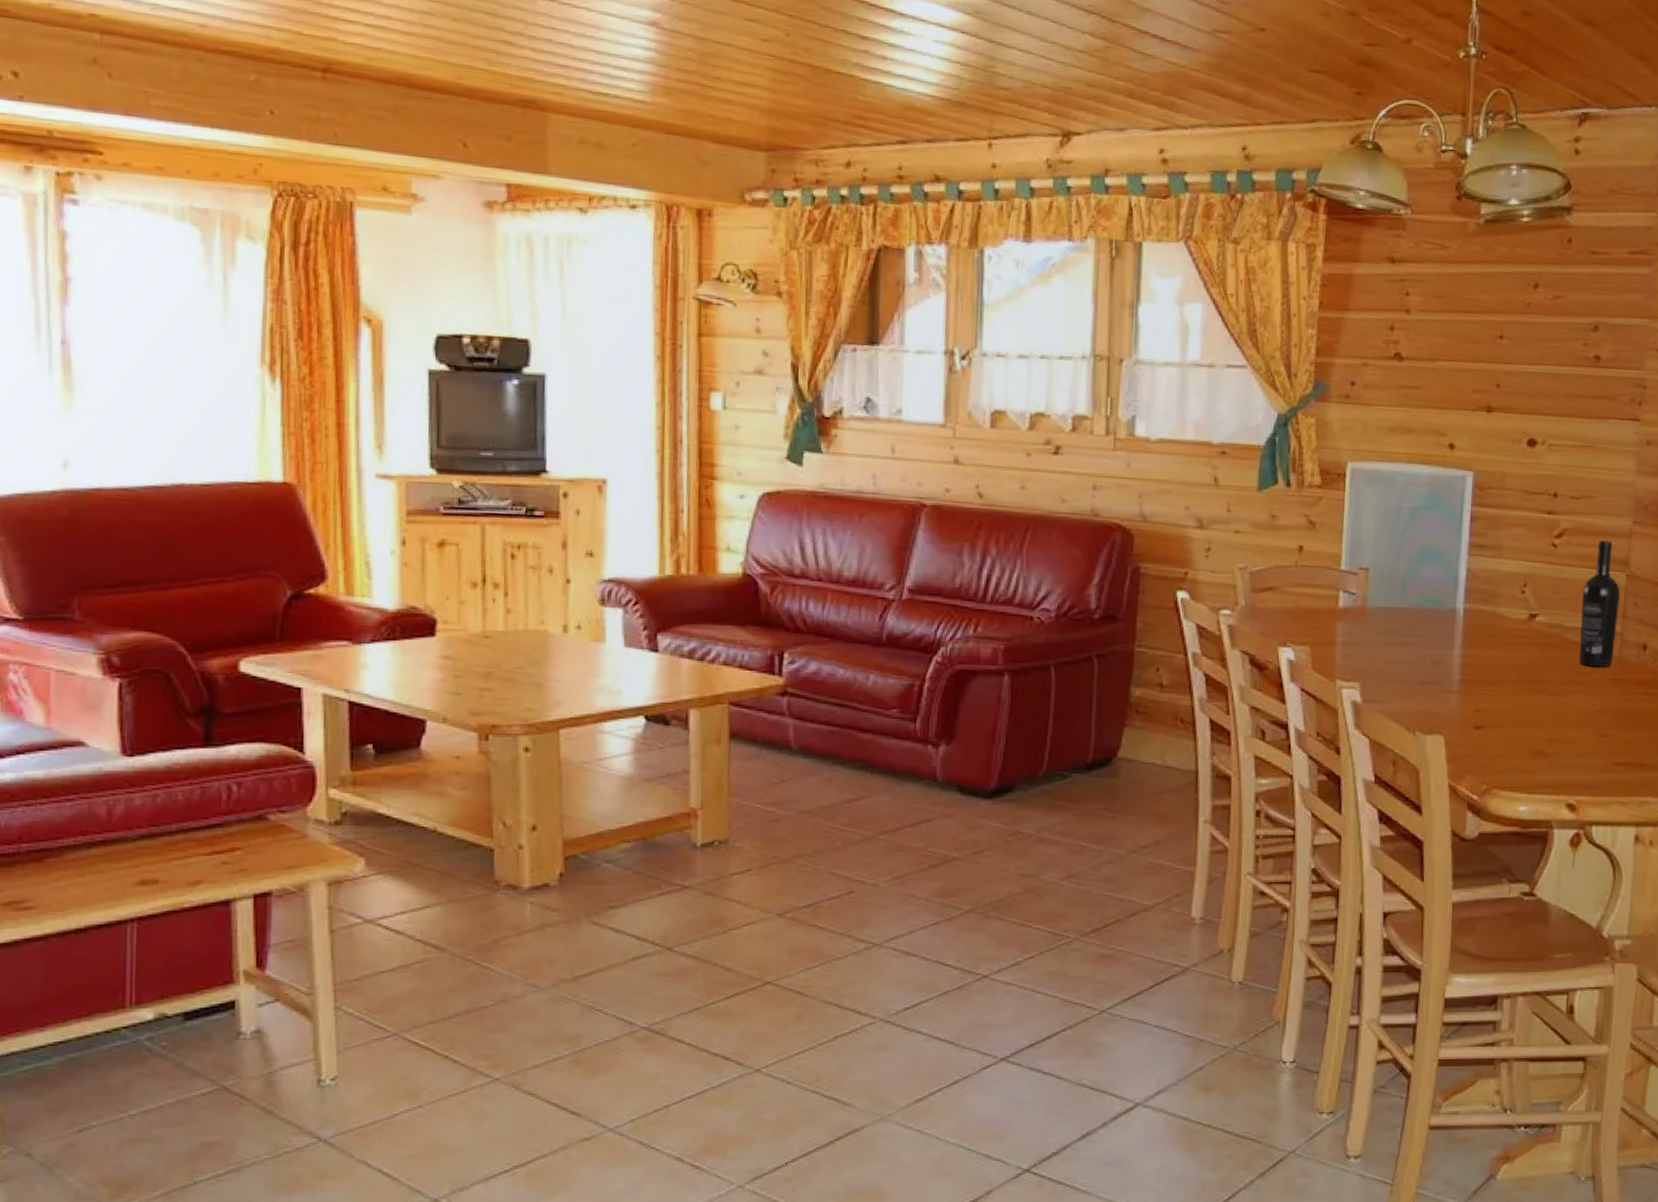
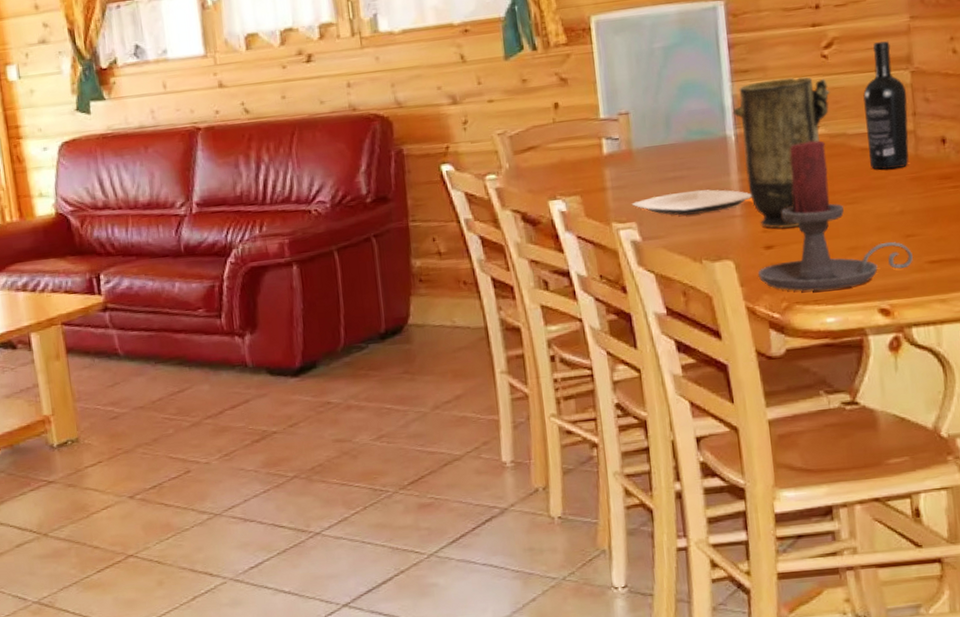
plate: none [1357,658,1470,684] -> present [631,189,752,215]
candle holder: none [1464,625,1603,779] -> present [758,139,913,291]
vase: none [1465,559,1555,710] -> present [732,77,831,229]

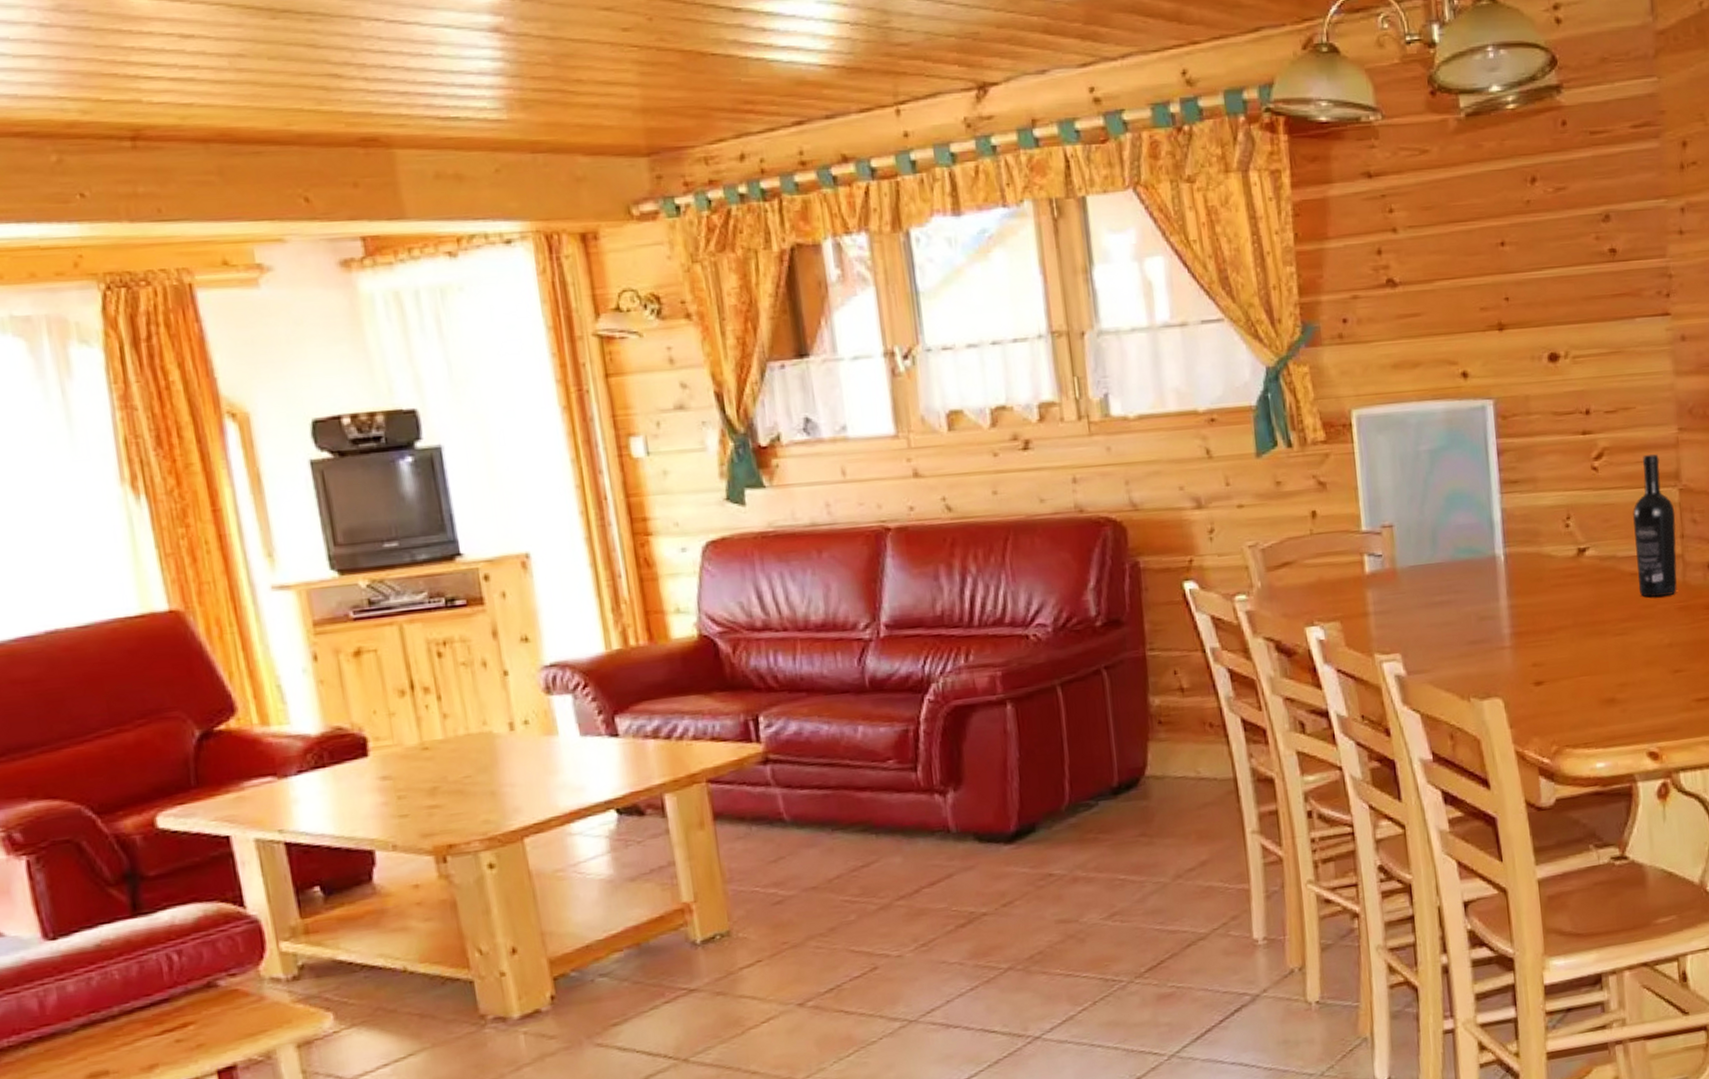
plate: present [631,189,752,215] -> none [1395,616,1522,646]
vase: present [732,77,831,229] -> none [1502,491,1601,662]
candle holder: present [758,139,913,291] -> none [1527,562,1681,733]

